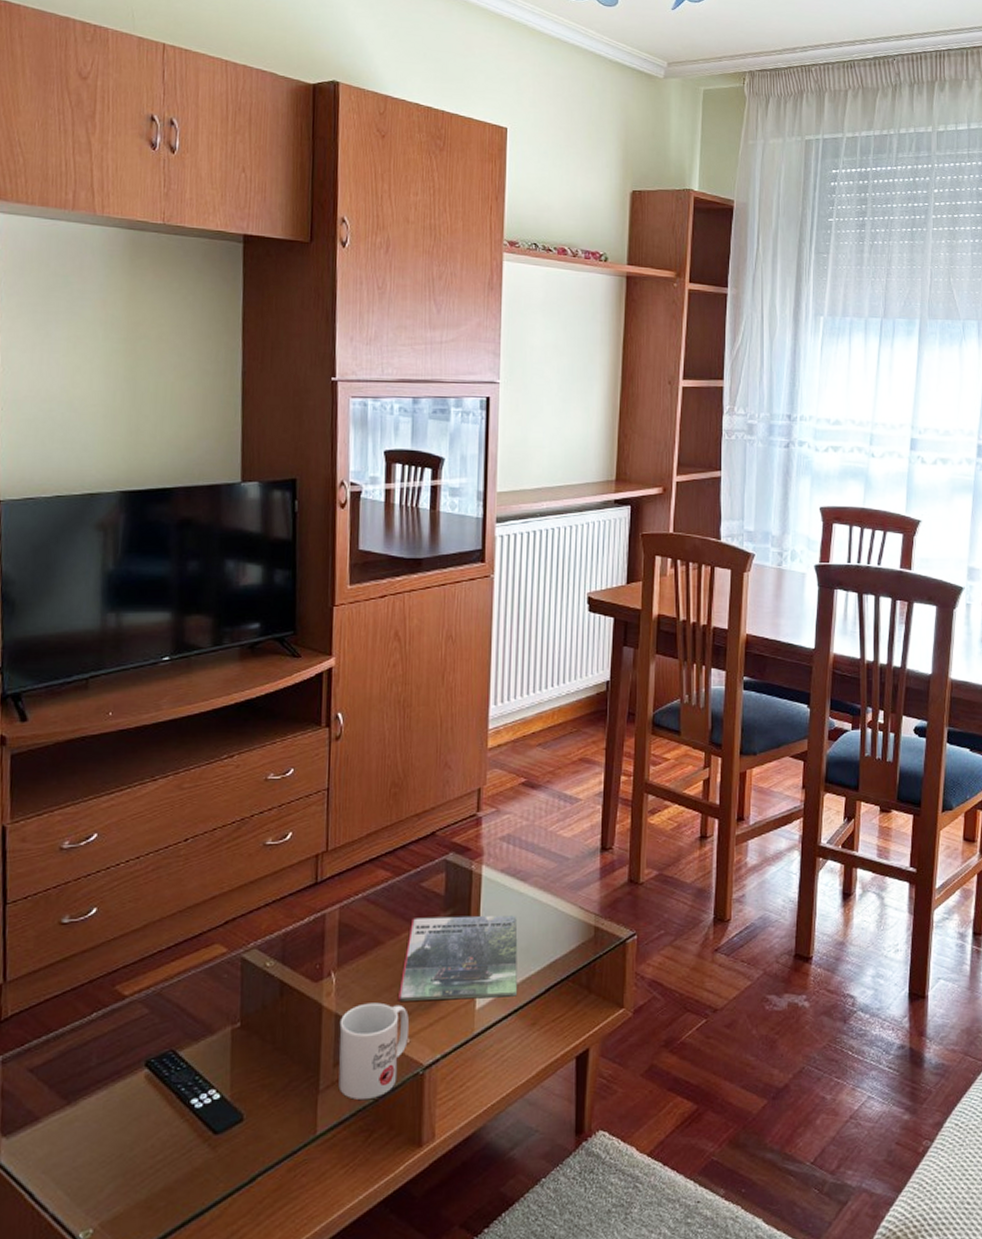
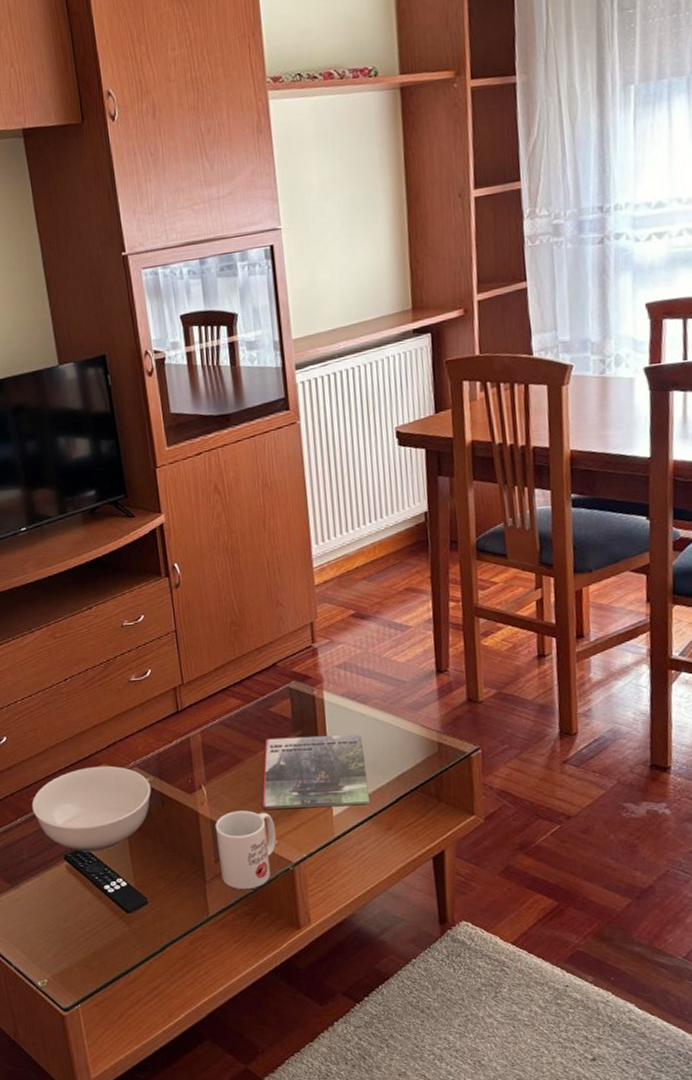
bowl: none [114,946,270,1057] -> present [31,765,151,853]

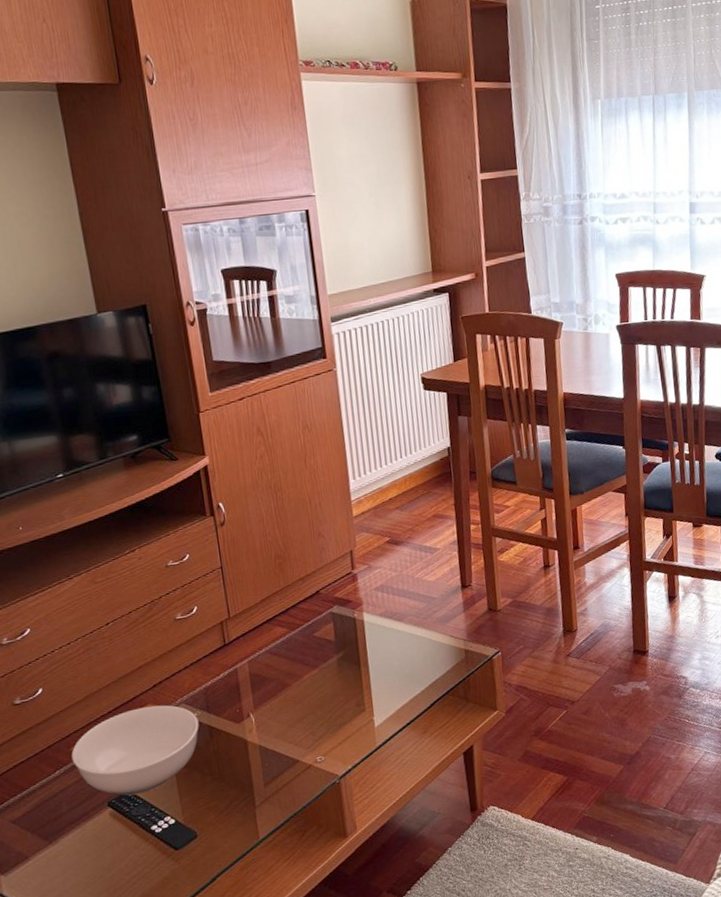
mug: present [215,810,277,890] -> none [263,731,323,809]
magazine: present [262,734,370,809] -> none [309,649,407,729]

